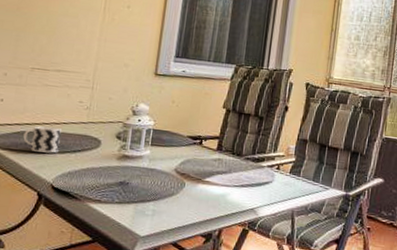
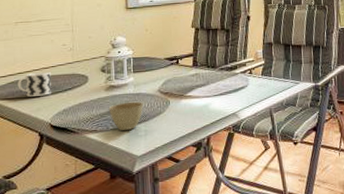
cup: none [117,176,156,207] -> present [108,101,144,131]

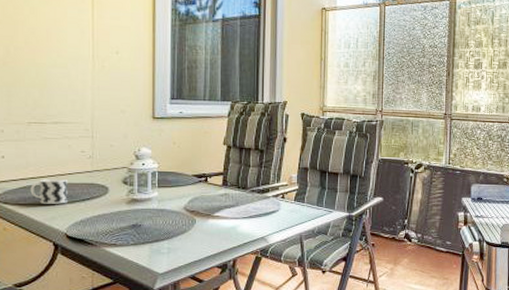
cup: present [108,101,144,131] -> none [130,217,167,246]

